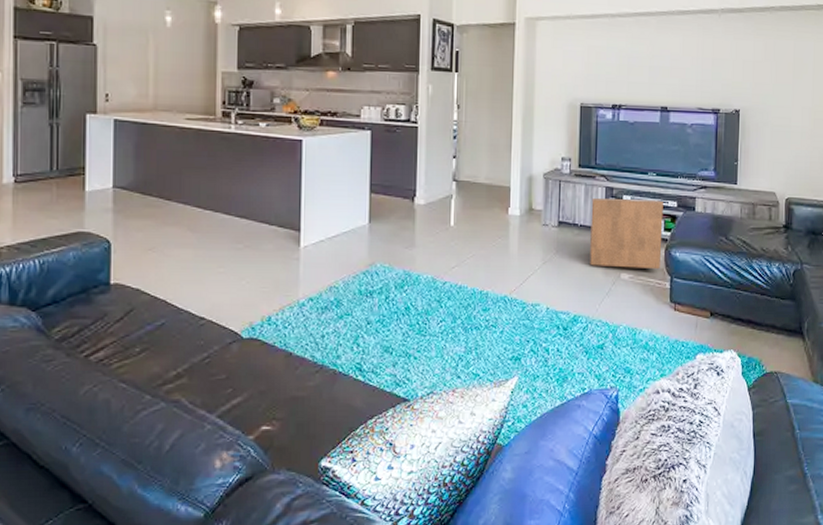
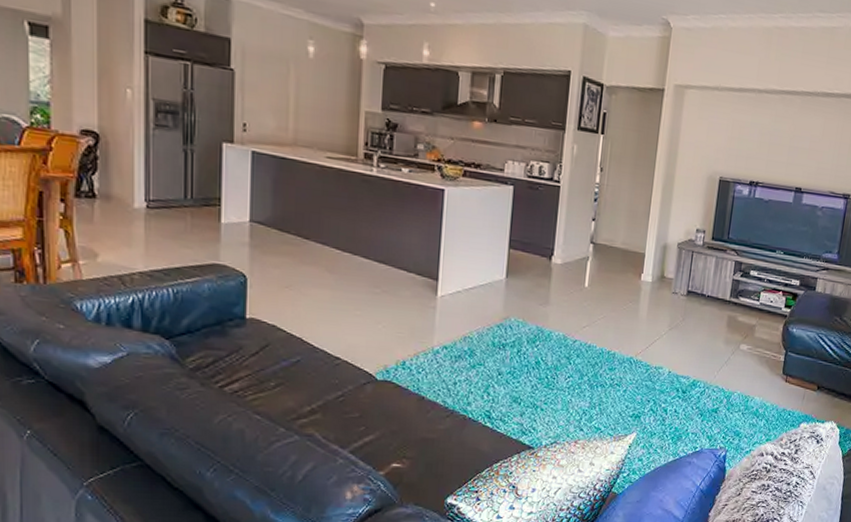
side table: present [590,198,663,270] -> none [713,271,787,343]

